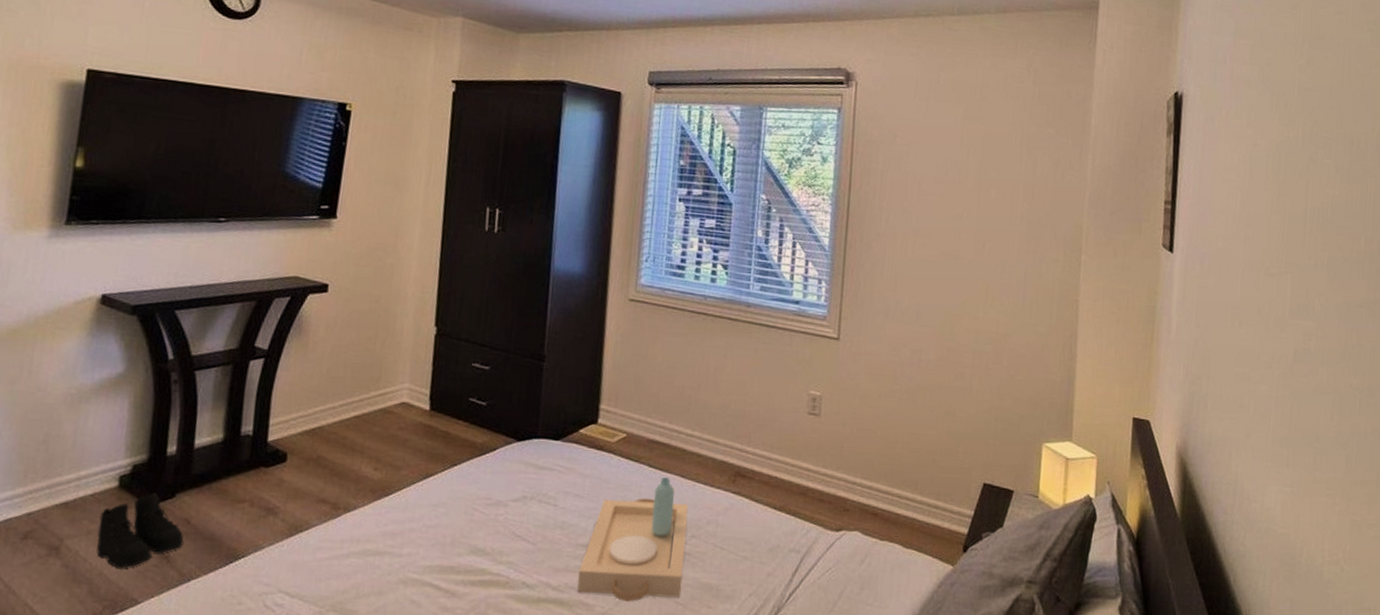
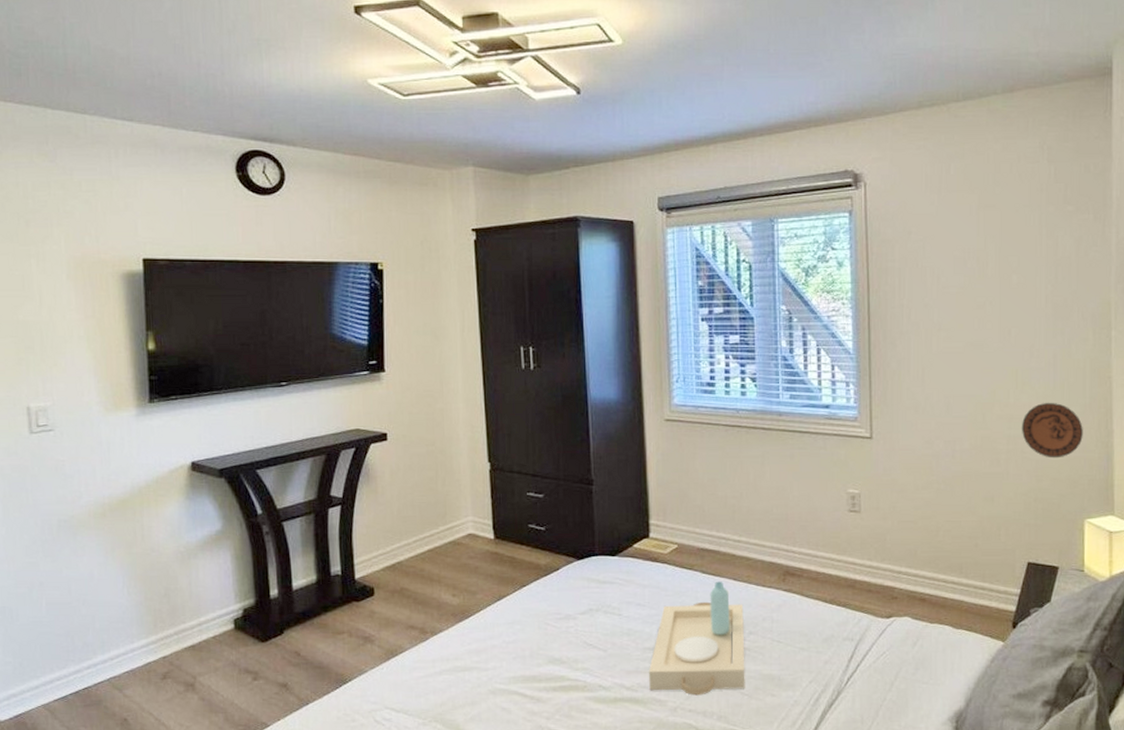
boots: present [96,493,184,568] -> none [223,631,298,697]
decorative plate: none [988,319,1048,378] -> present [1022,402,1083,459]

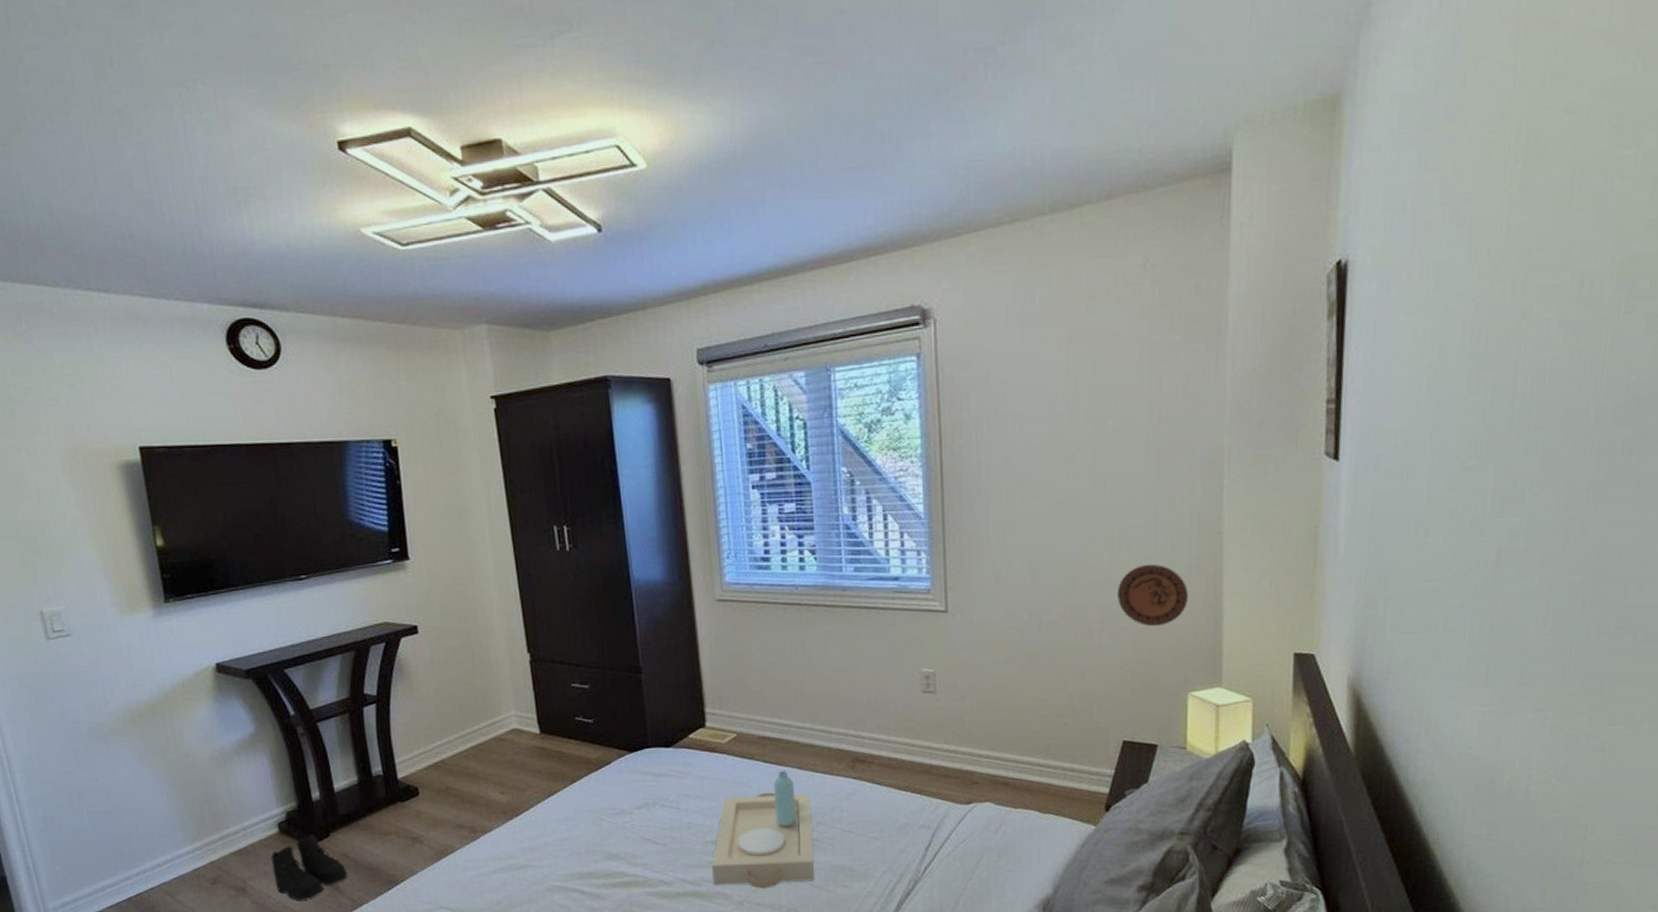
boots: none [223,631,298,697] -> present [270,834,348,900]

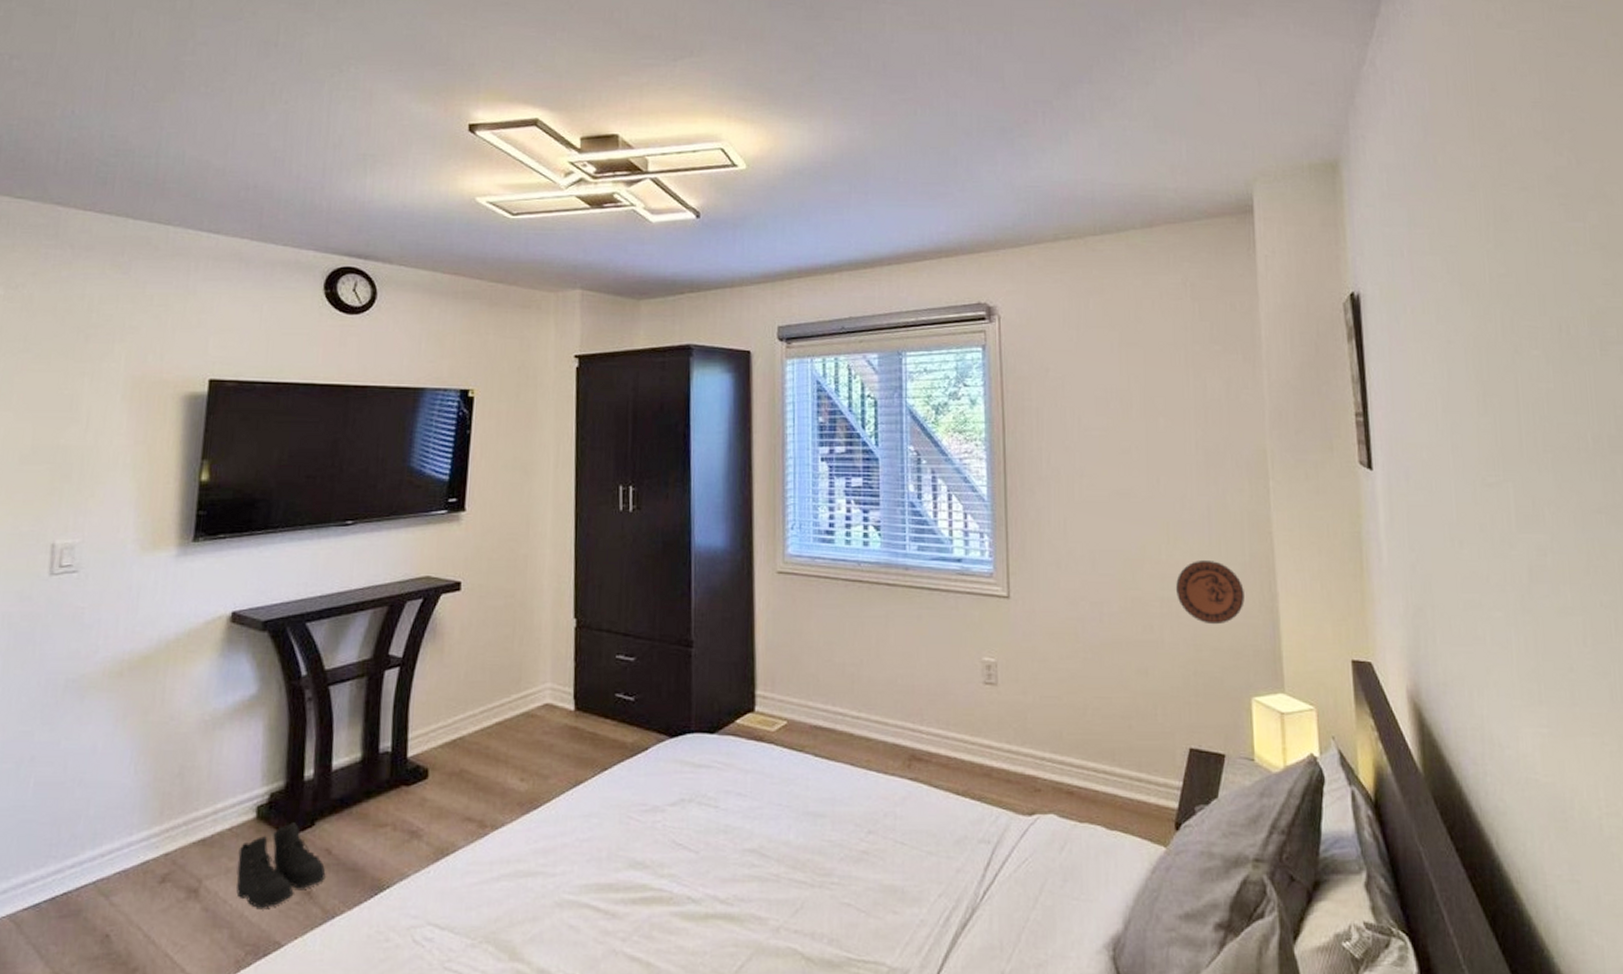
serving tray: present [712,771,815,889] -> none [748,767,863,912]

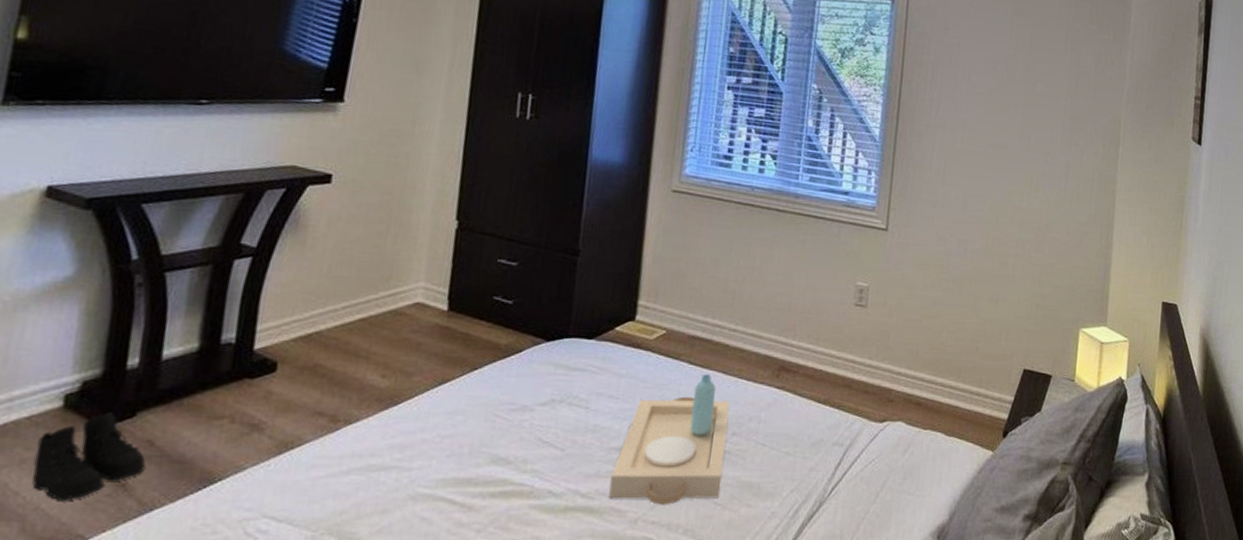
serving tray: none [748,767,863,912] -> present [608,374,730,505]
decorative plate: present [1176,559,1245,625] -> none [1031,209,1087,266]

